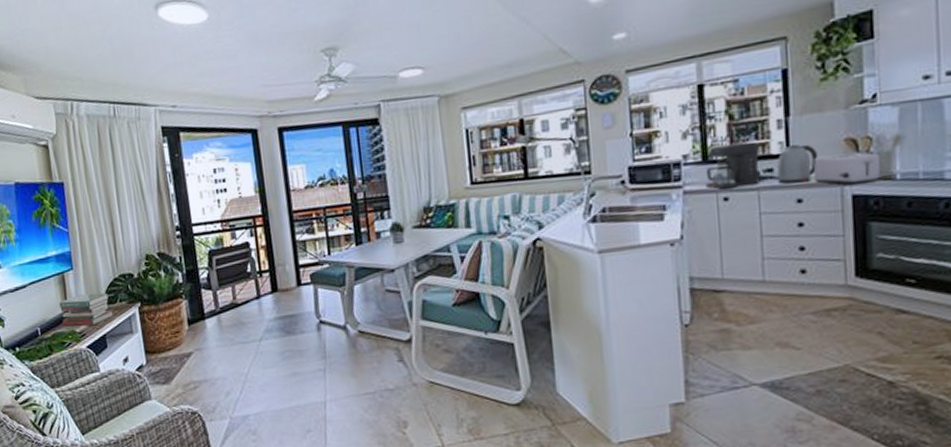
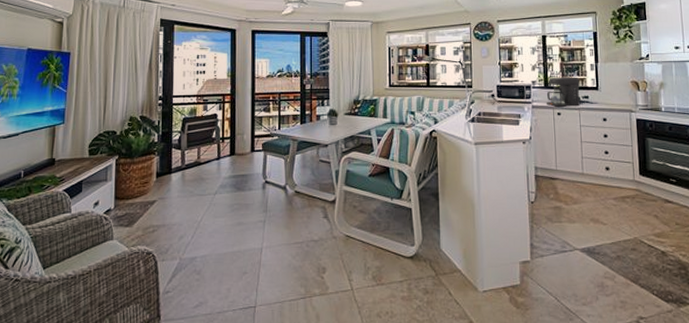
books: present [59,293,114,327] -> none [45,145,93,173]
kettle: present [777,144,817,184] -> none [591,82,615,107]
toaster: present [813,153,881,185] -> none [613,91,653,112]

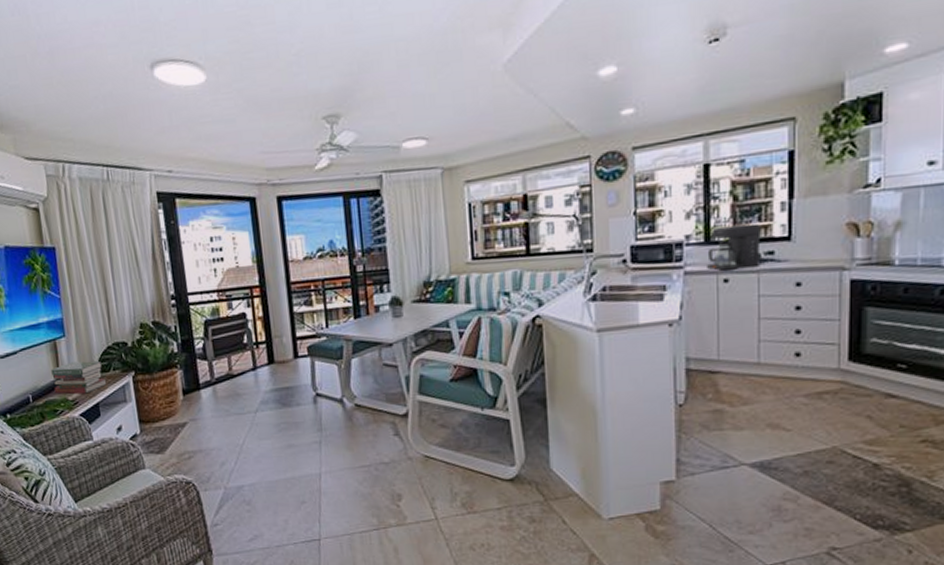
books: none [45,145,93,173] -> present [51,361,107,395]

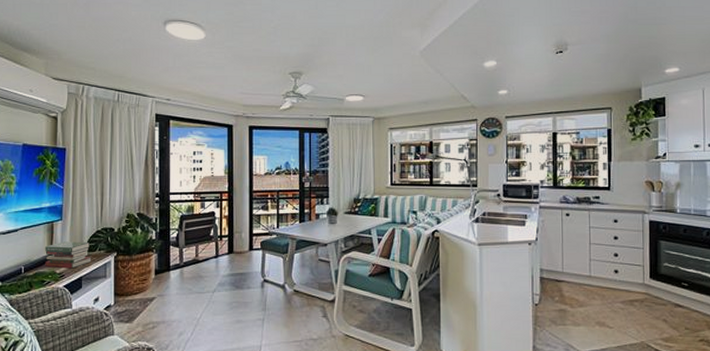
coffee maker: present [707,223,761,271] -> none [555,176,591,207]

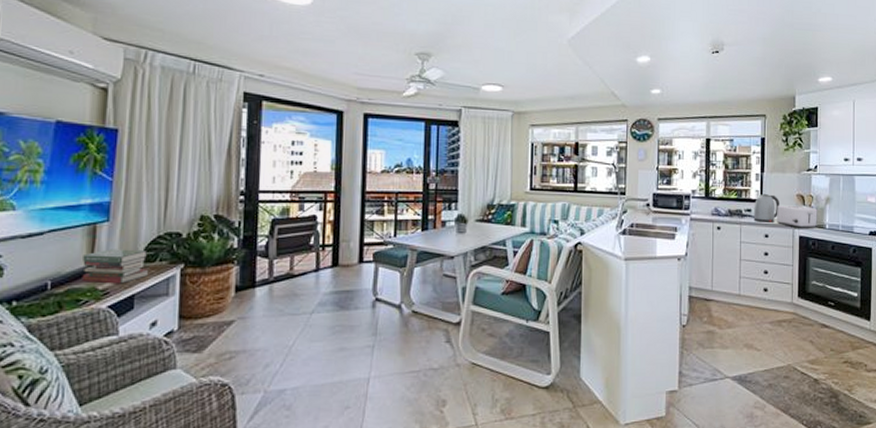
kettle: none [602,182,628,208] -> present [753,194,779,222]
toaster: none [625,191,668,213] -> present [777,205,818,228]

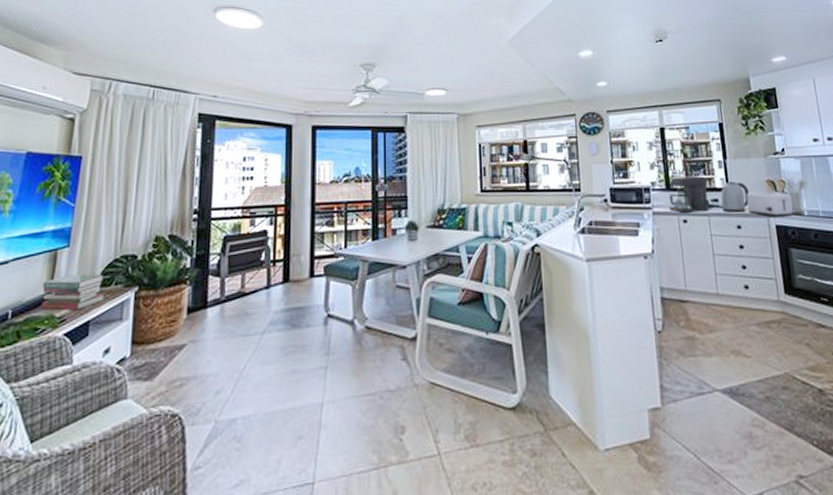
coffee maker: none [706,186,743,220] -> present [670,176,709,213]

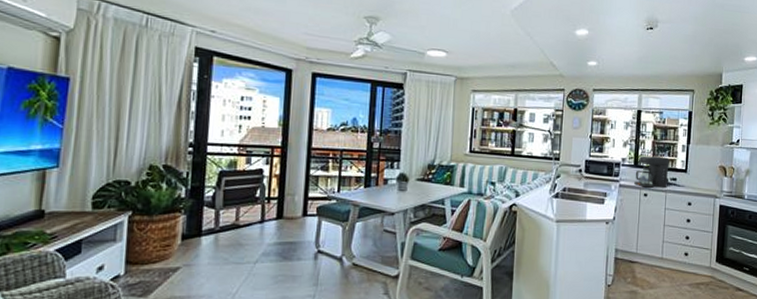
books: present [40,274,105,311] -> none [30,194,98,229]
kettle: present [721,182,749,212] -> none [678,164,703,191]
toaster: present [746,192,793,217] -> none [700,175,738,198]

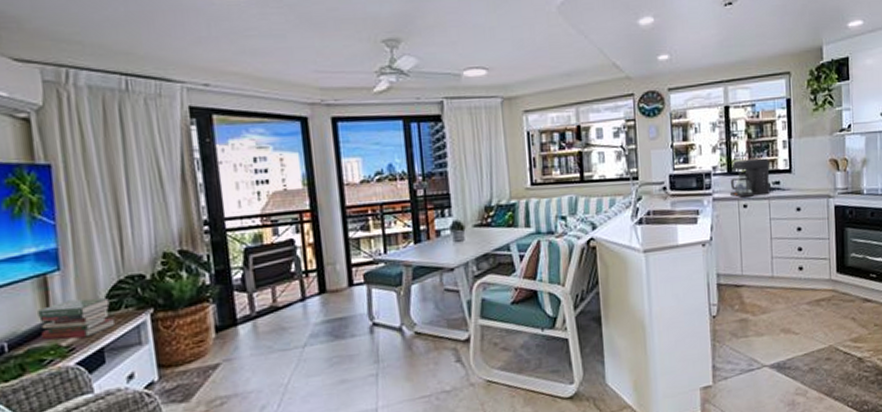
books: none [30,194,98,229] -> present [38,298,116,340]

